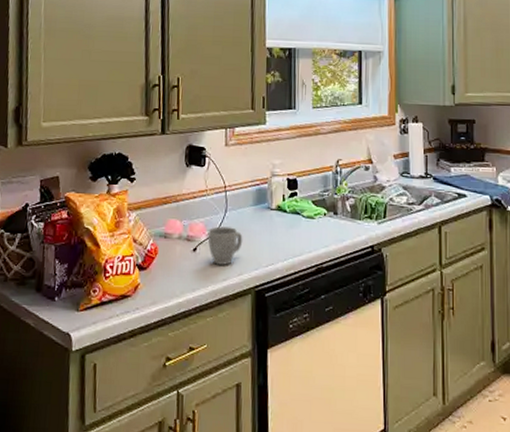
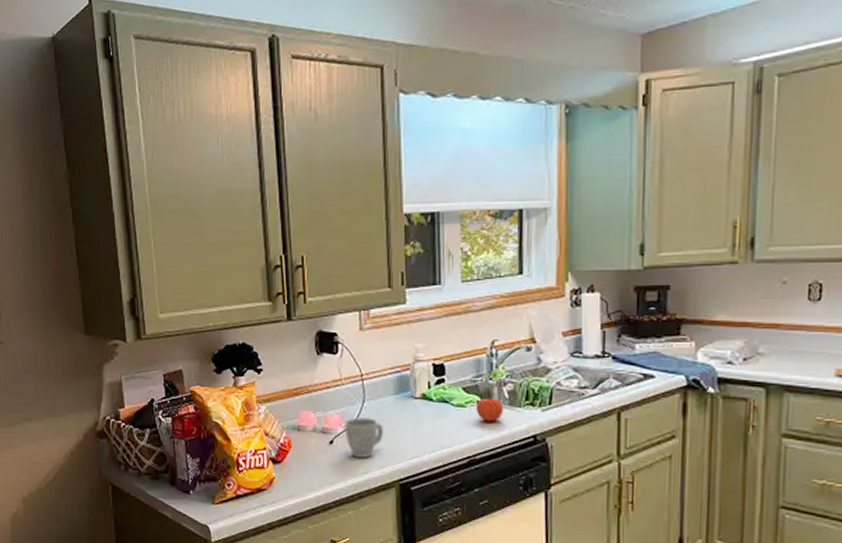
apple: none [323,208,346,233] -> present [475,395,504,422]

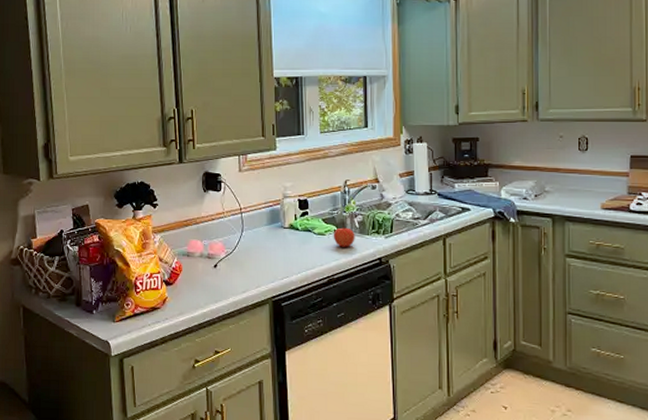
mug: present [345,417,384,458] -> none [227,245,259,279]

